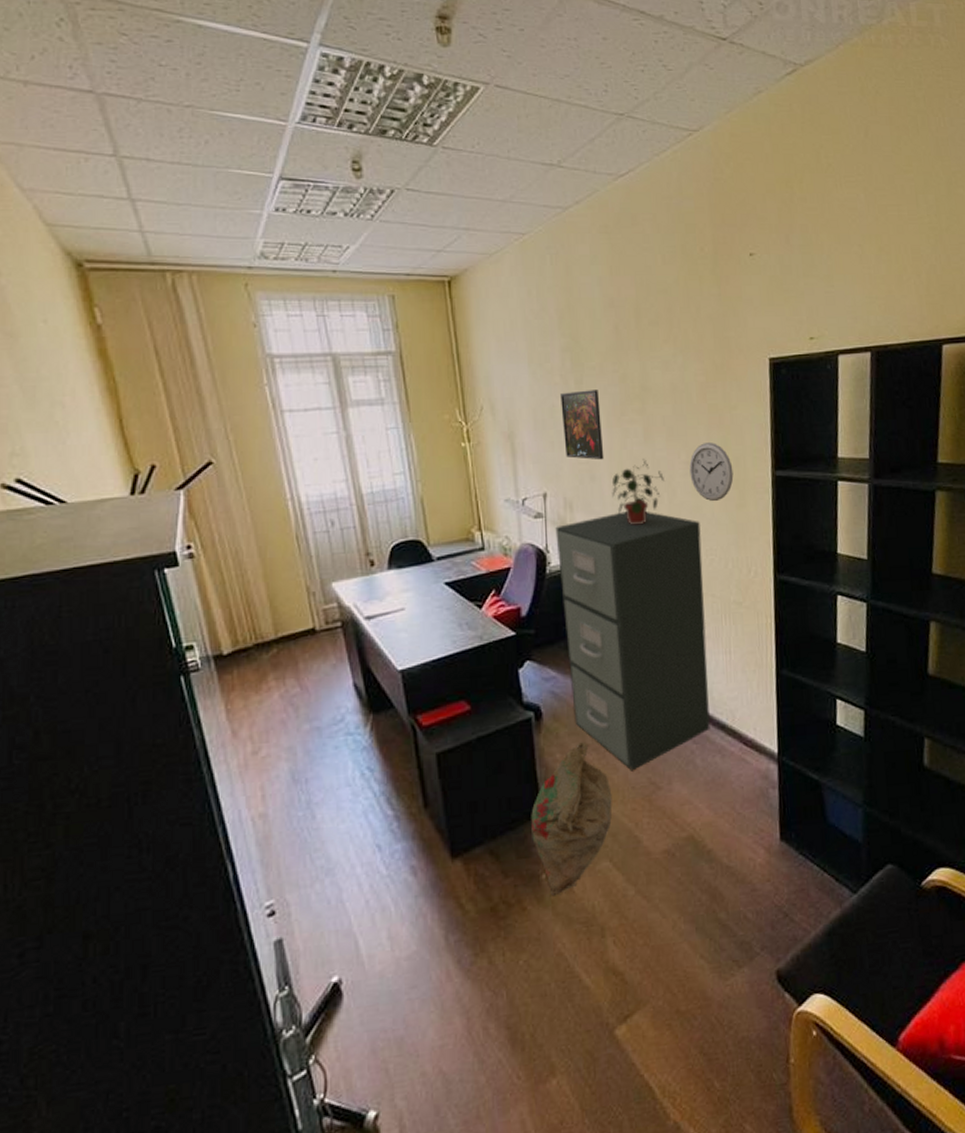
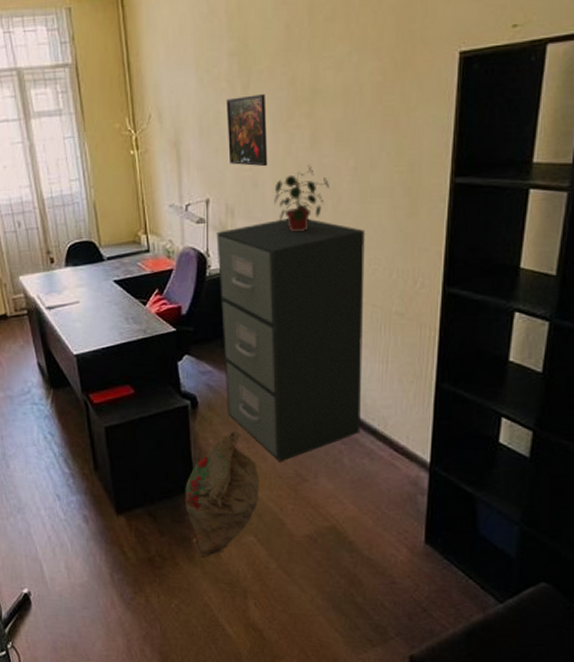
wall clock: present [689,443,734,502] -> none [358,147,406,210]

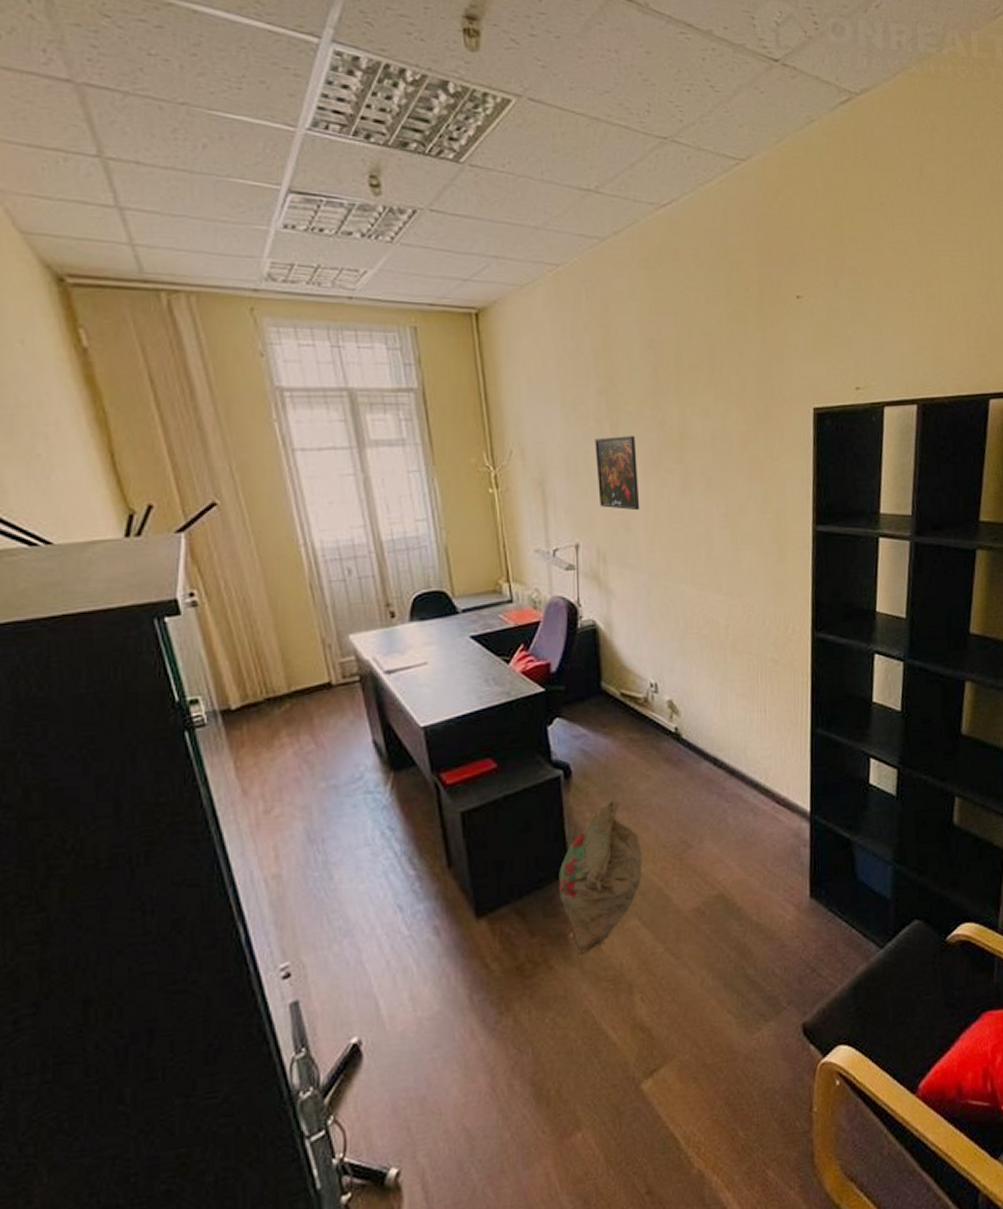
filing cabinet: present [216,218,365,462] -> none [588,565,743,830]
potted plant: present [274,165,329,232] -> none [647,510,702,579]

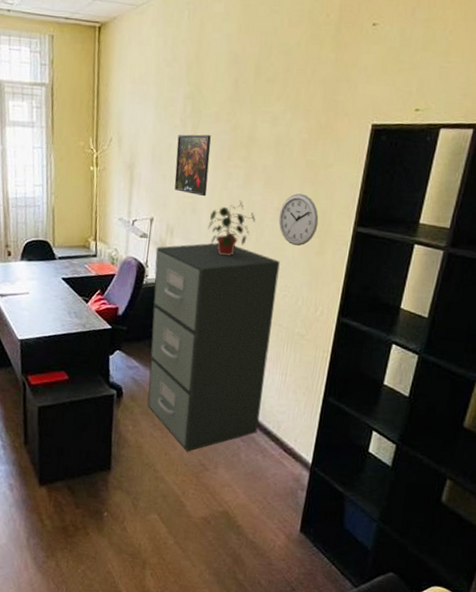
bag: present [559,799,642,955] -> none [101,420,168,531]
filing cabinet: none [588,565,743,830] -> present [147,242,280,452]
potted plant: none [647,510,702,579] -> present [208,200,256,256]
wall clock: none [728,495,774,557] -> present [278,194,319,247]

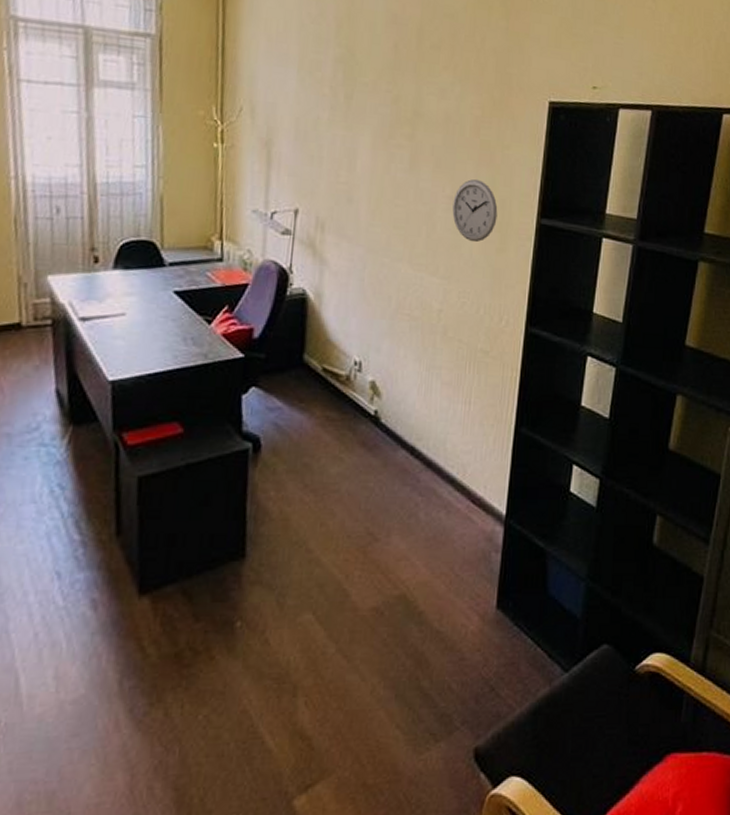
filing cabinet: present [147,242,280,452] -> none [295,240,456,519]
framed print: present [174,134,211,197] -> none [324,105,369,183]
potted plant: present [208,200,256,256] -> none [368,187,425,257]

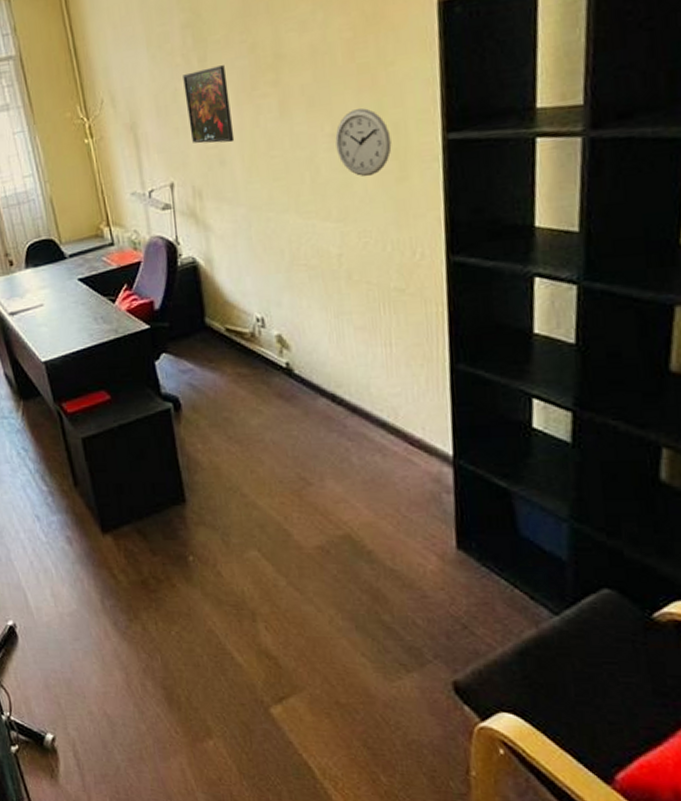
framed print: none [324,105,369,183] -> present [183,65,235,144]

